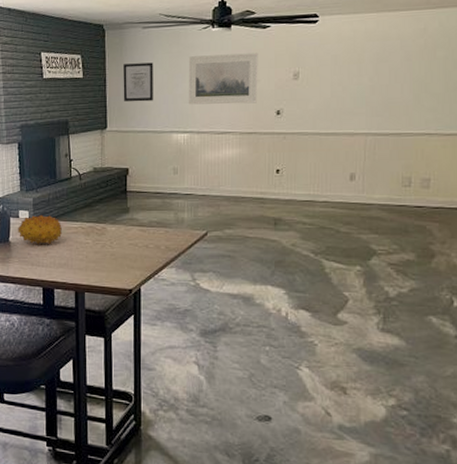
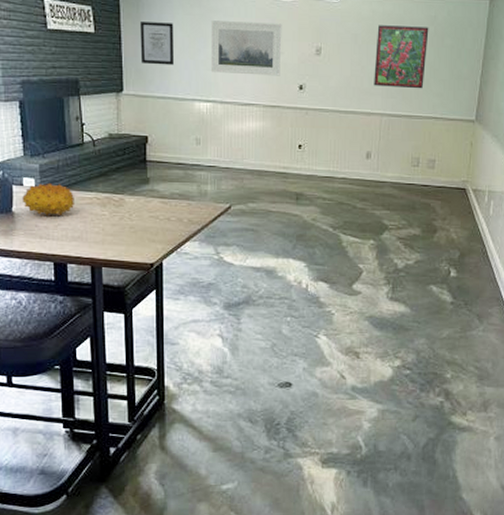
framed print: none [357,40,418,106] -> present [374,25,429,89]

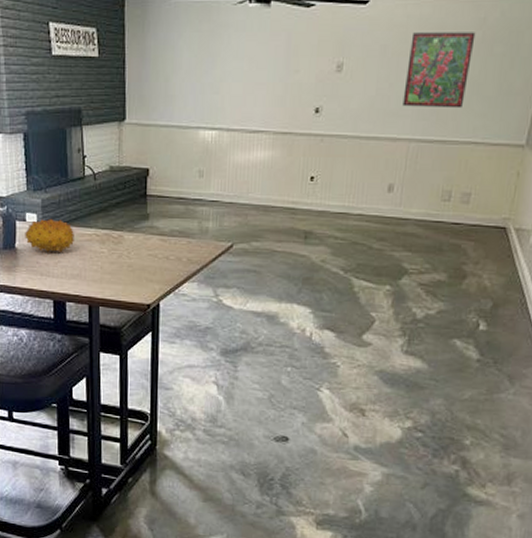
wall art: present [140,22,174,66] -> none [144,42,180,90]
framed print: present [210,20,282,76] -> none [219,37,300,98]

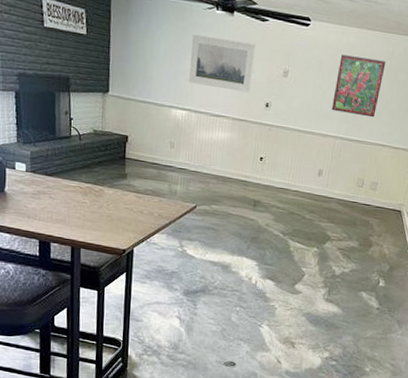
fruit: present [25,218,74,253] -> none [14,169,60,199]
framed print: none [219,37,300,98] -> present [189,34,256,93]

